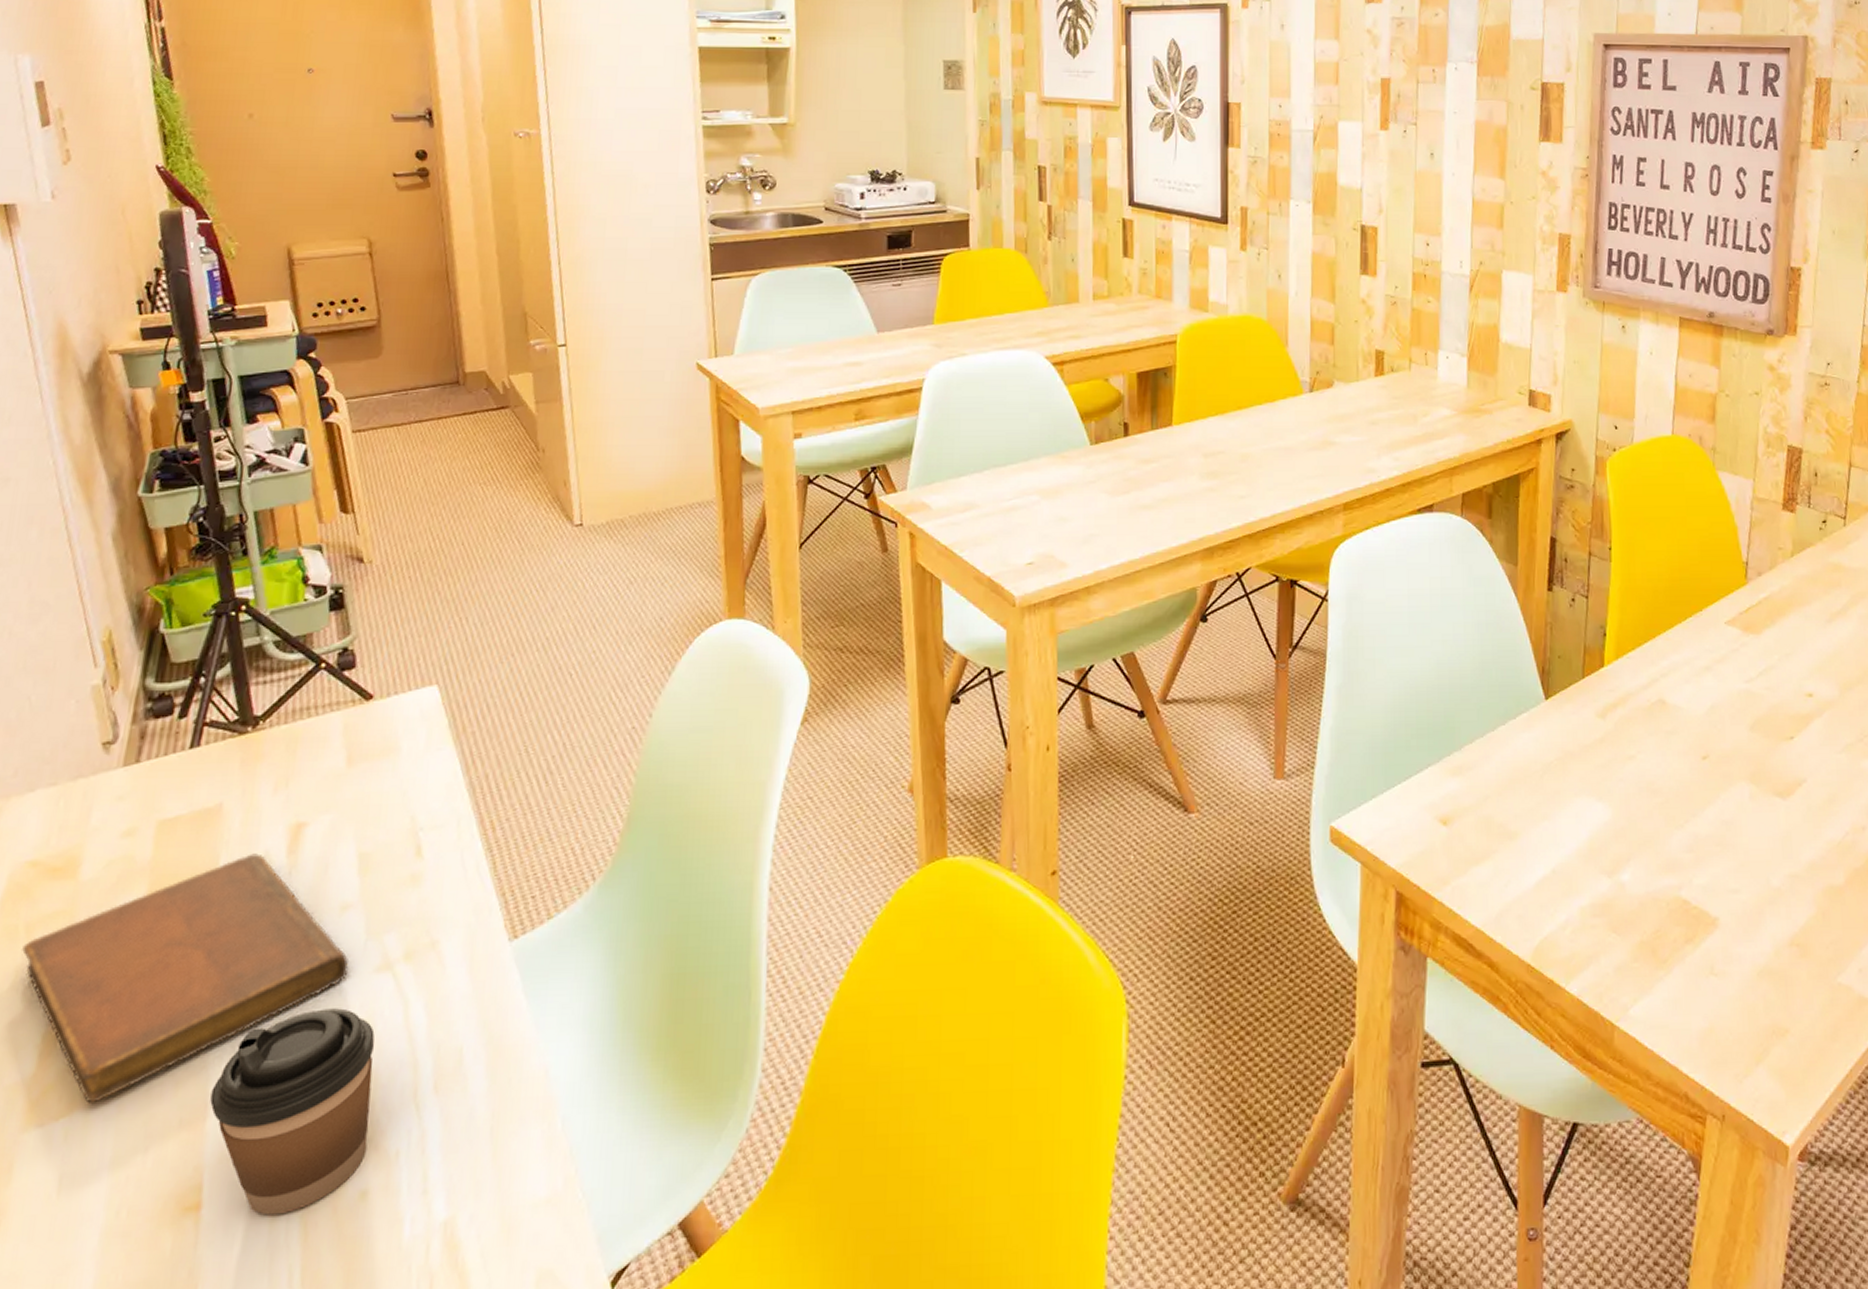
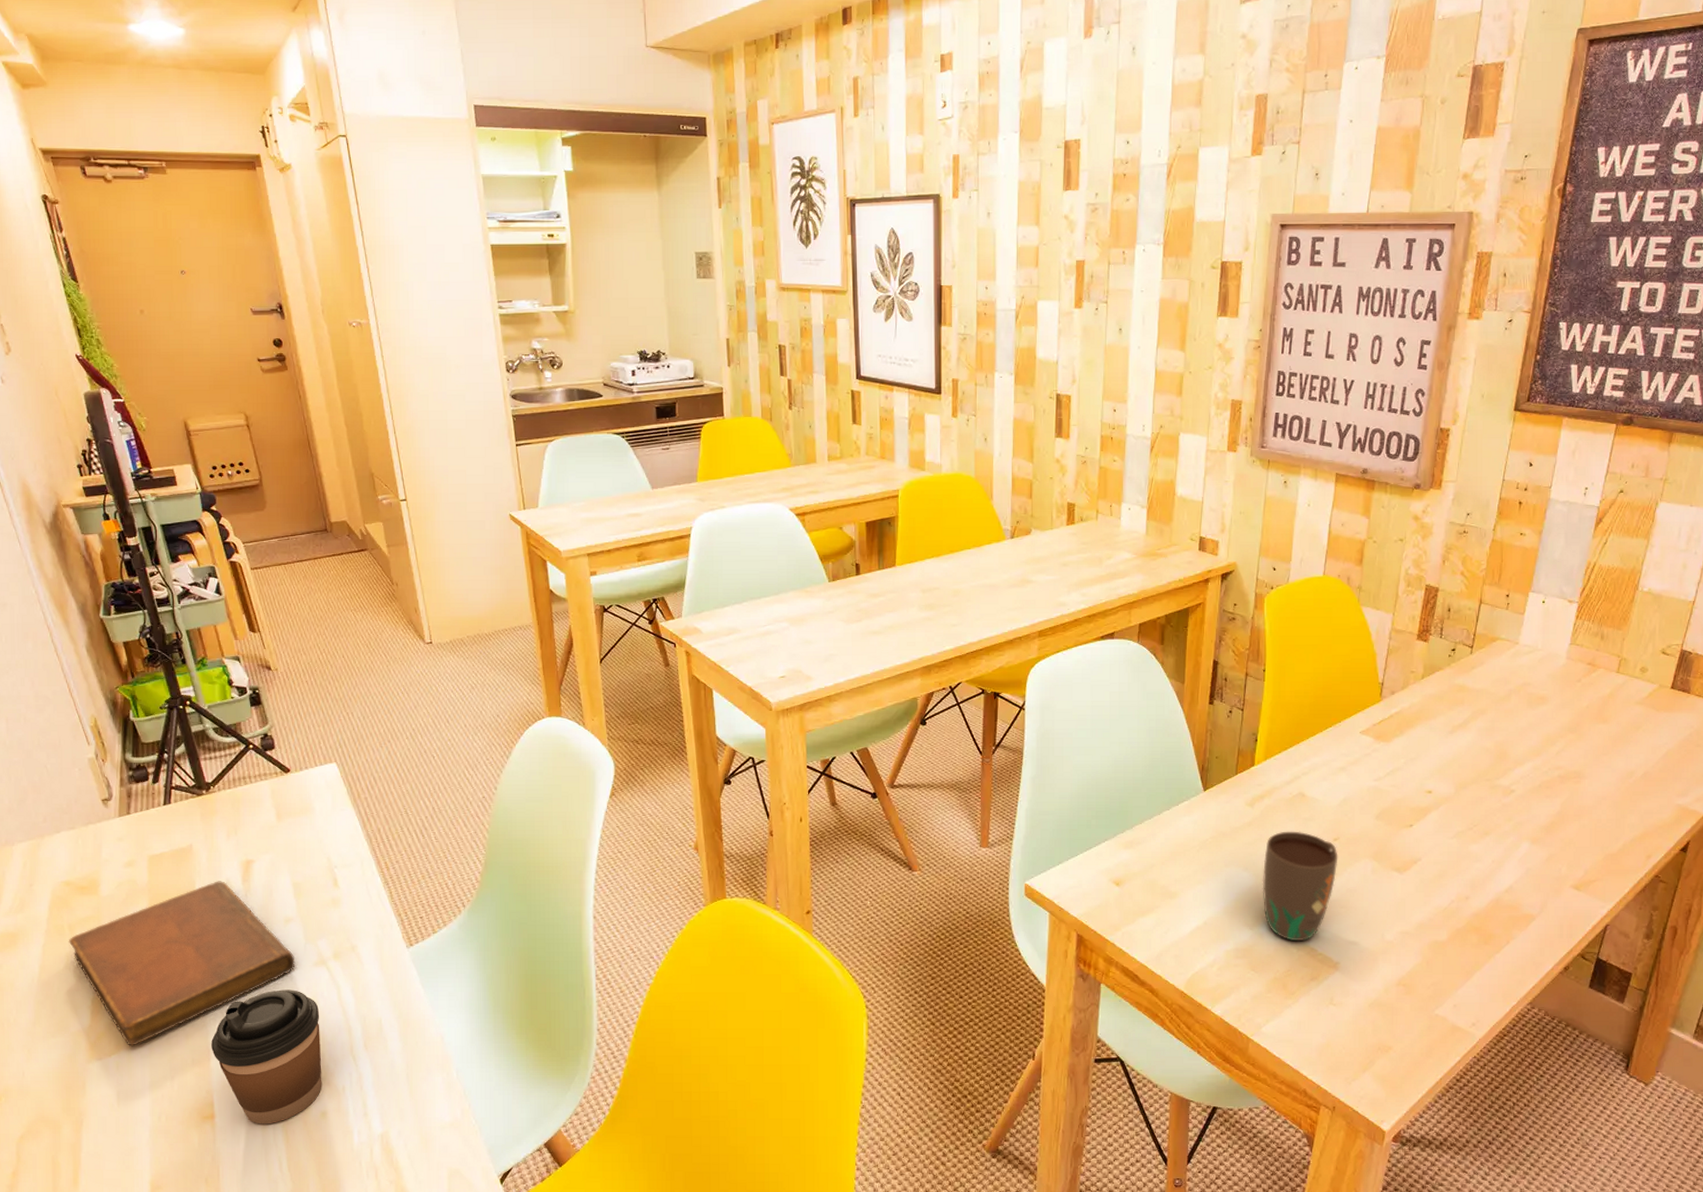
mug: none [1620,748,1709,892] -> present [1262,831,1338,942]

